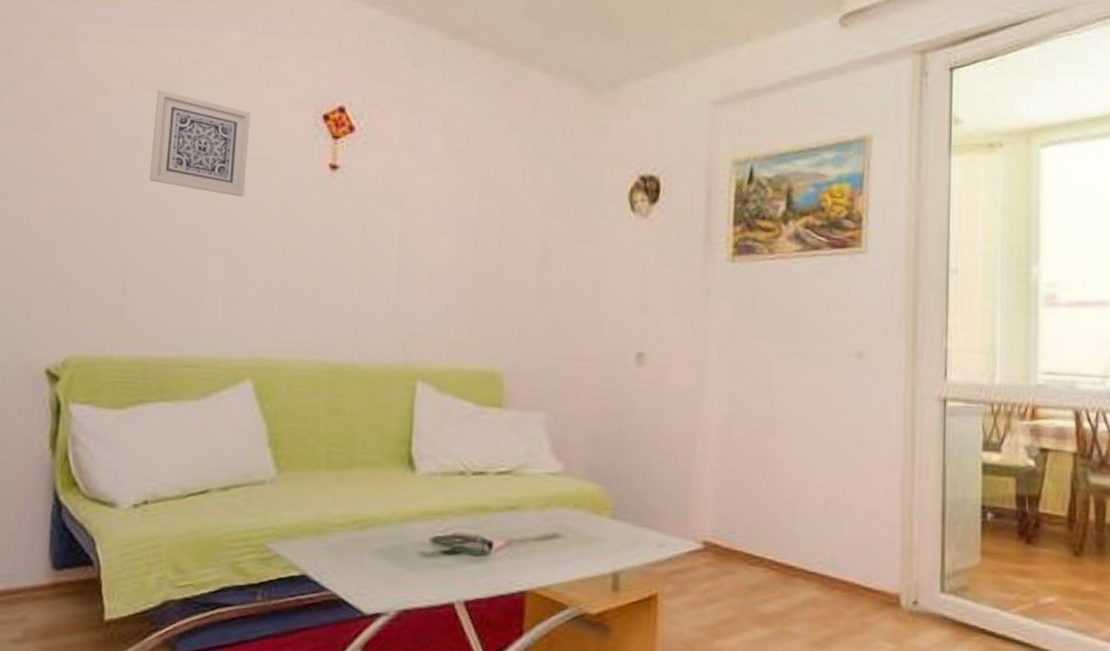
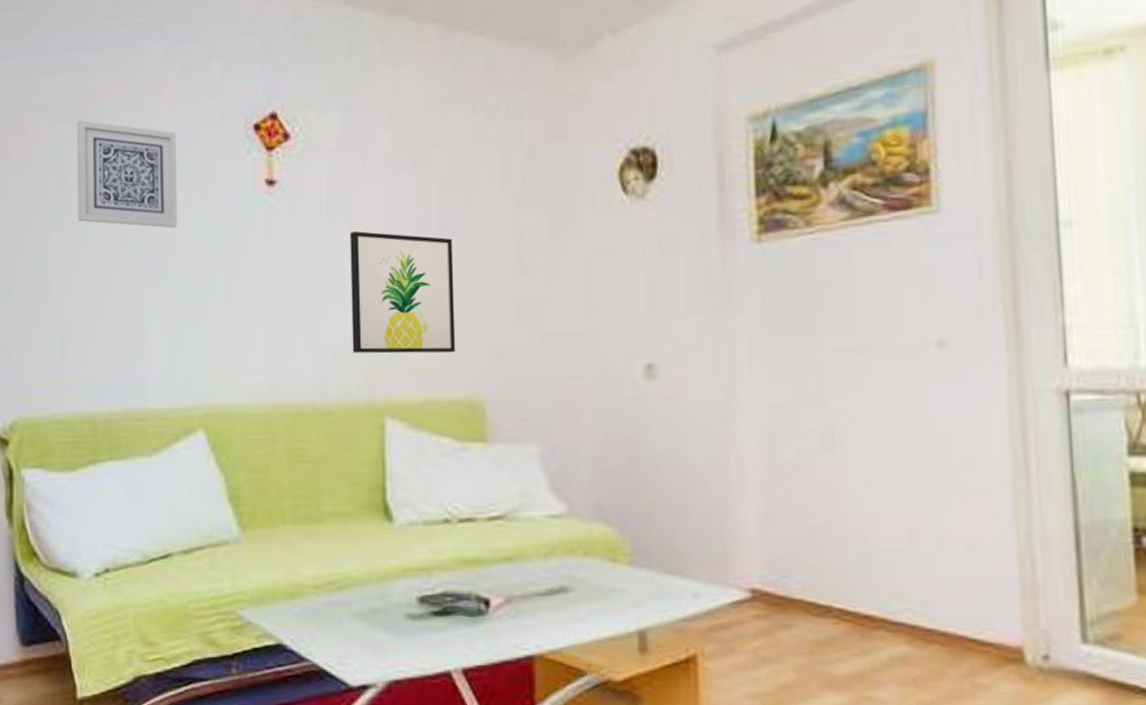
wall art: none [393,217,489,330] -> present [350,230,456,354]

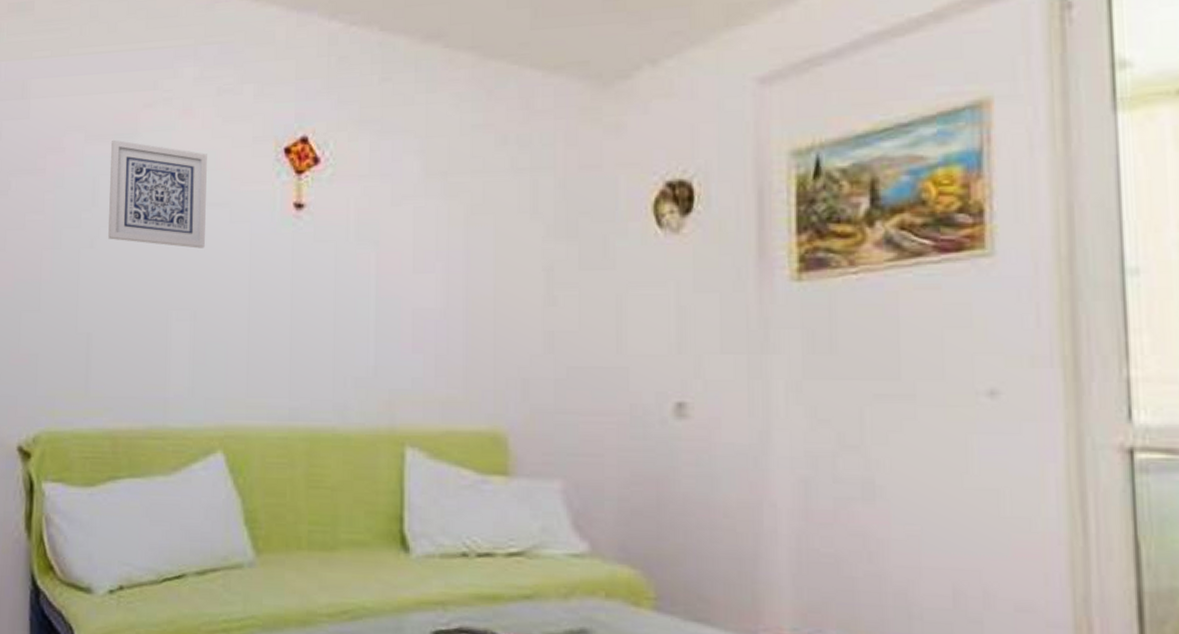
wall art: present [350,230,456,354] -> none [374,256,481,384]

